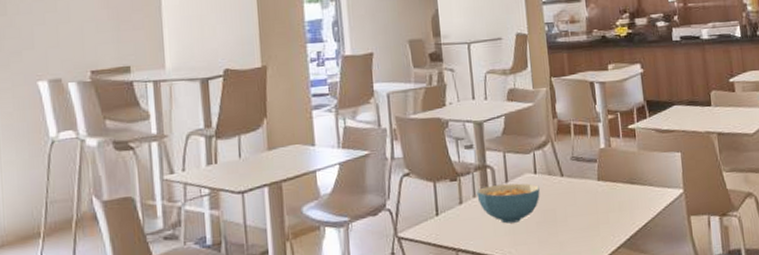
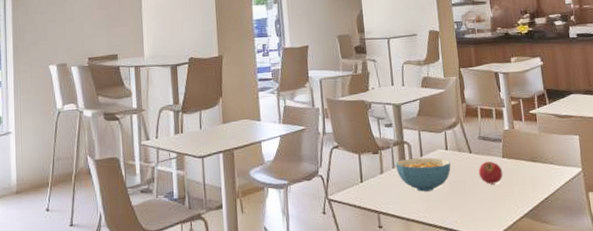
fruit: none [570,184,598,212] -> present [478,161,503,185]

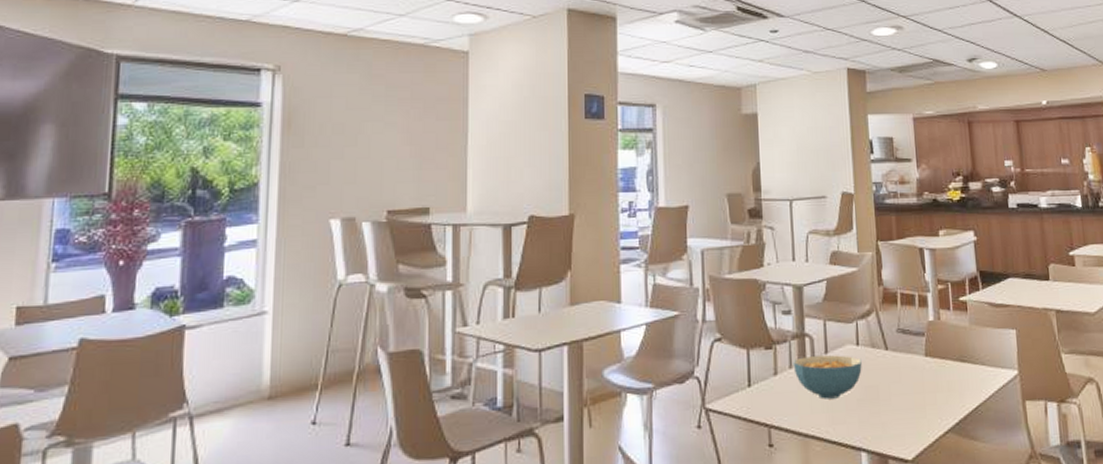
fruit: present [478,161,503,185] -> none [895,360,925,391]

